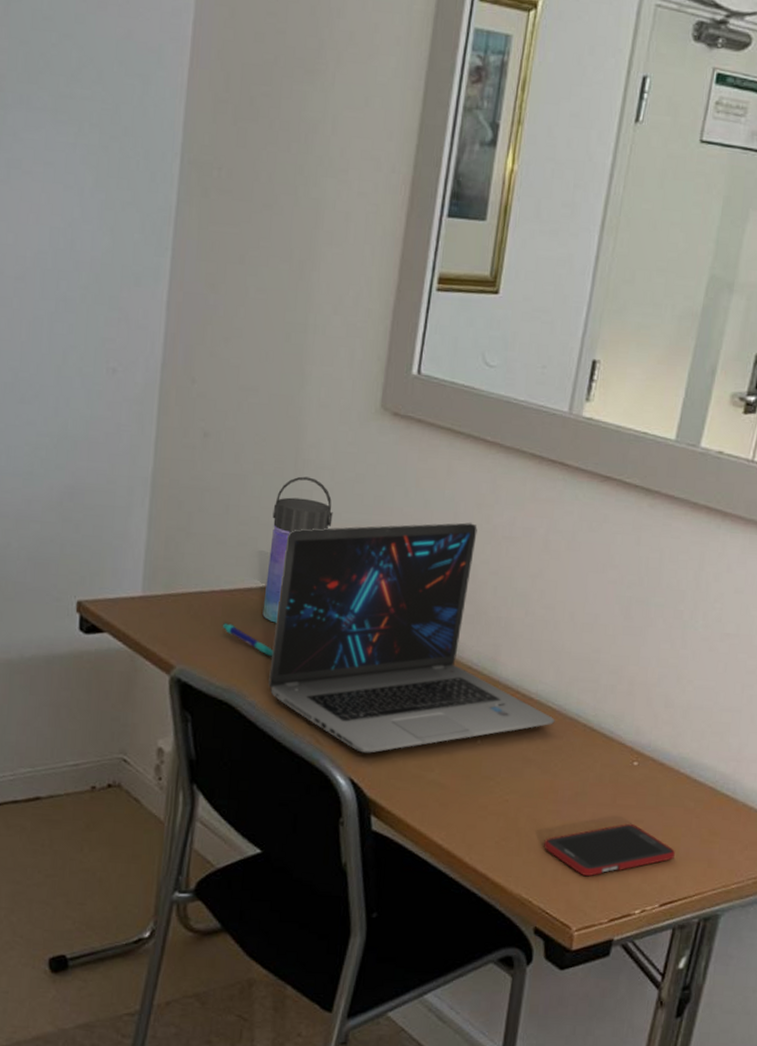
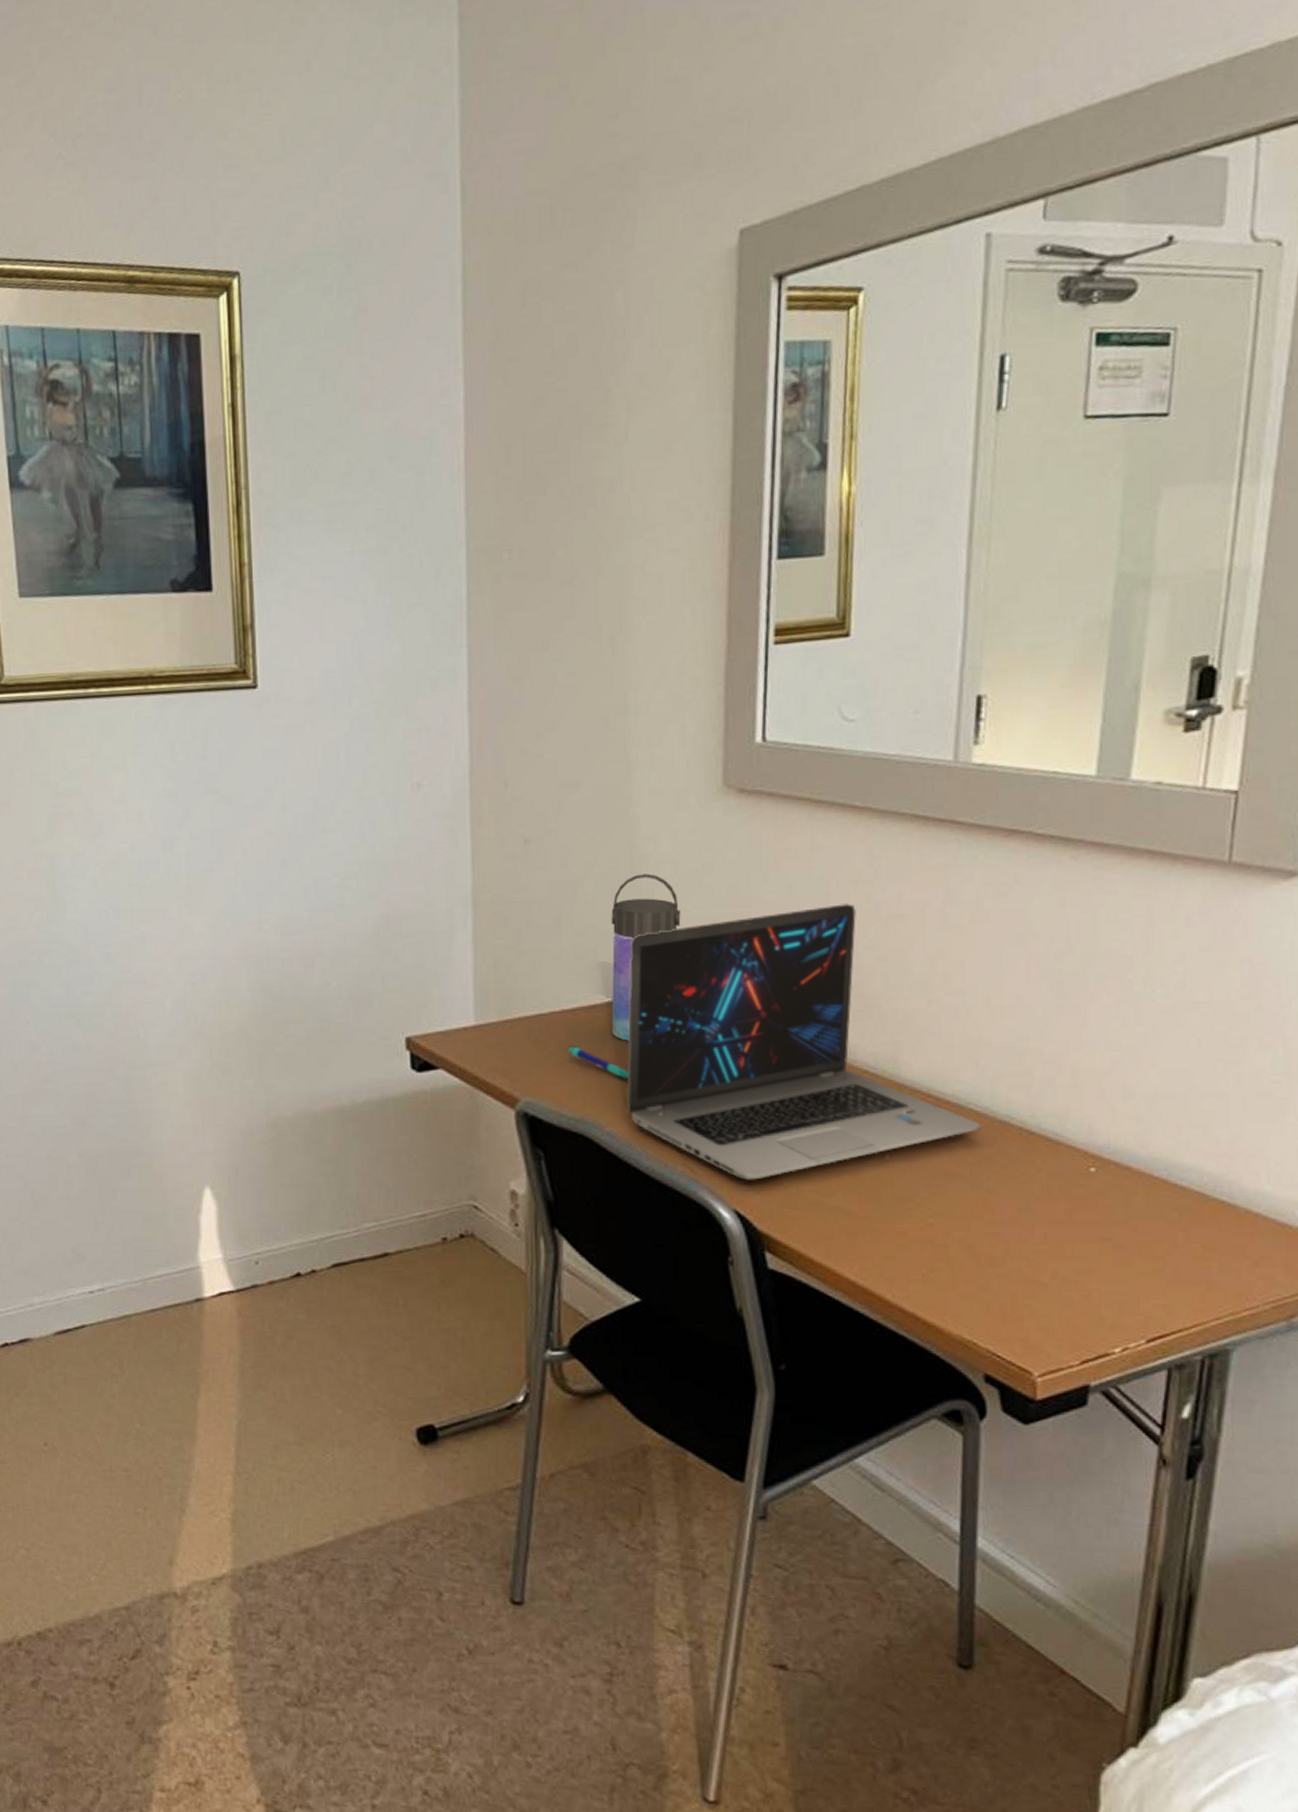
cell phone: present [544,824,675,876] -> none [984,1244,1159,1309]

